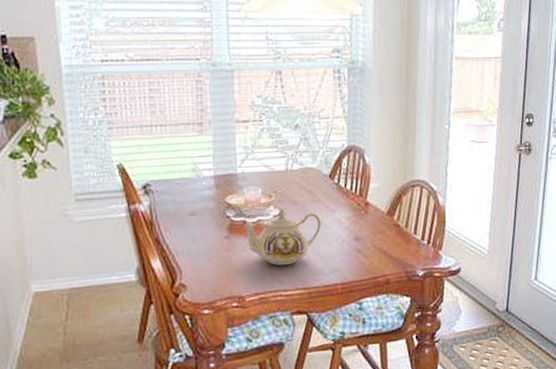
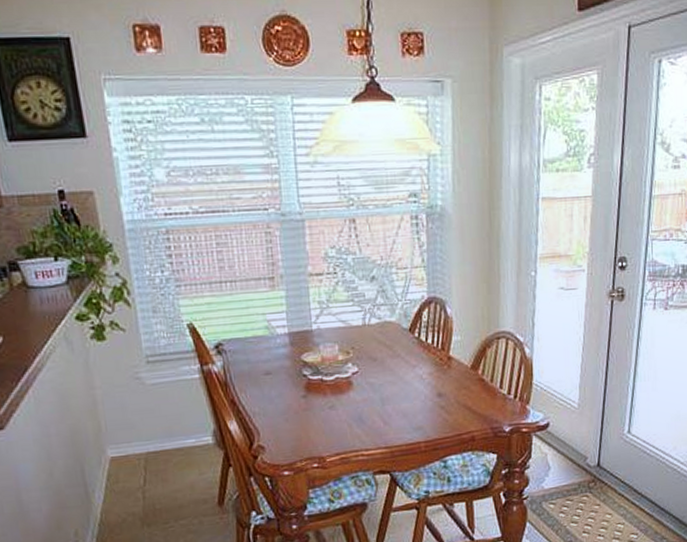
teapot: present [243,209,321,266] -> none [320,365,402,425]

